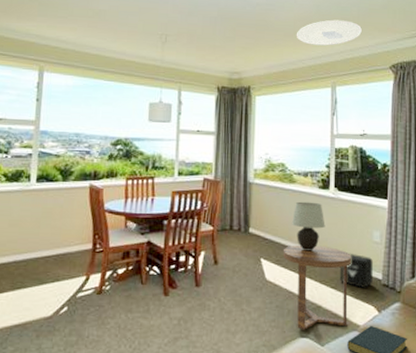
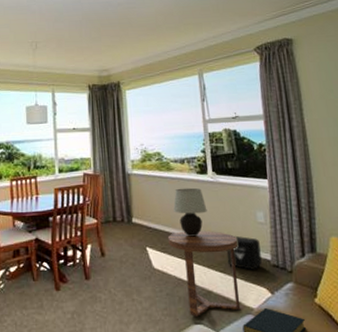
ceiling light: present [296,19,362,46] -> none [158,9,223,36]

